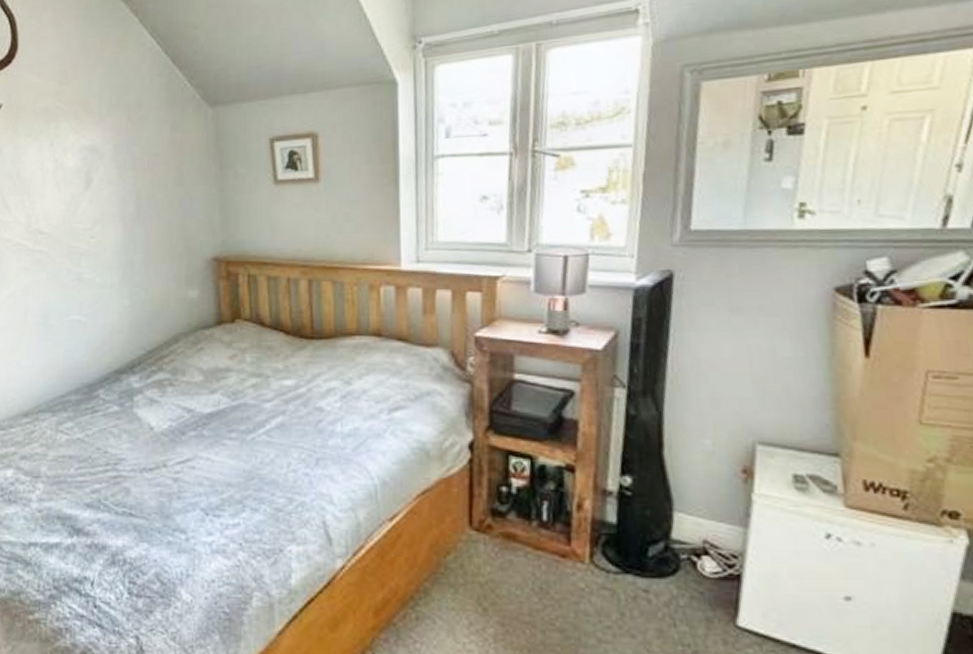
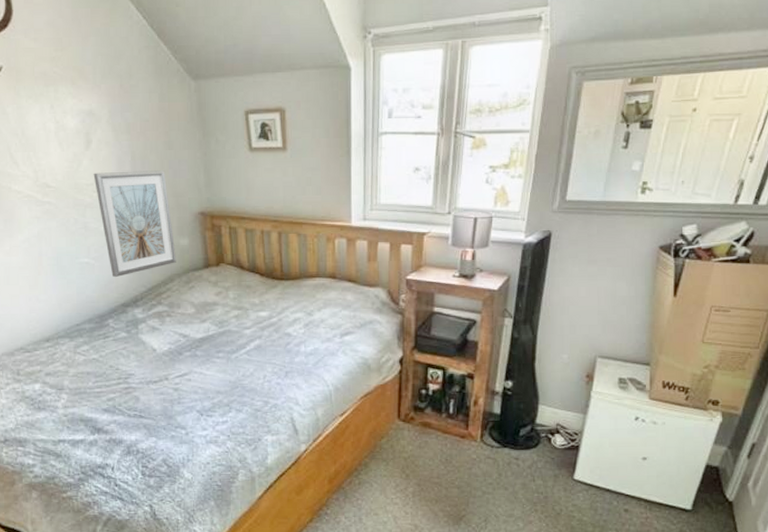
picture frame: none [92,210,183,339] -> present [93,170,176,278]

